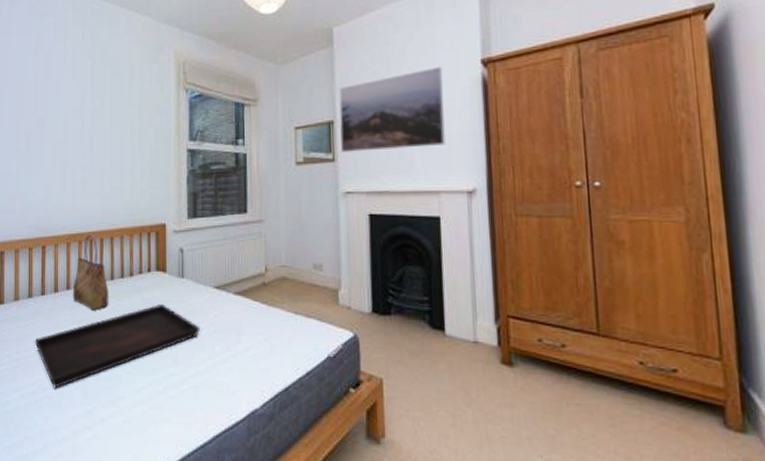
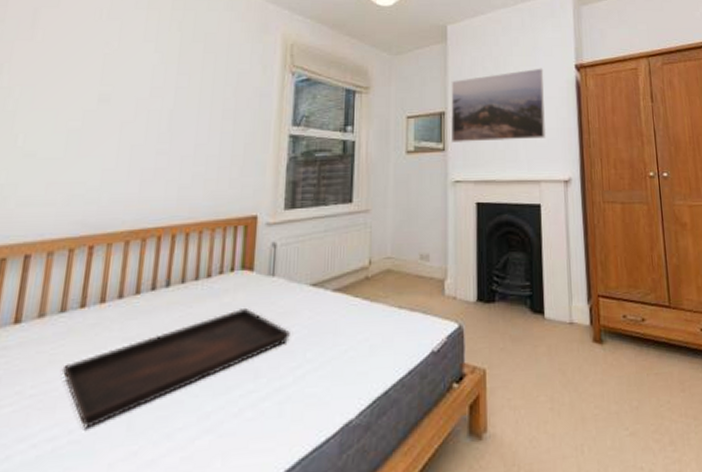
tote bag: present [72,235,109,311] -> none [125,230,177,323]

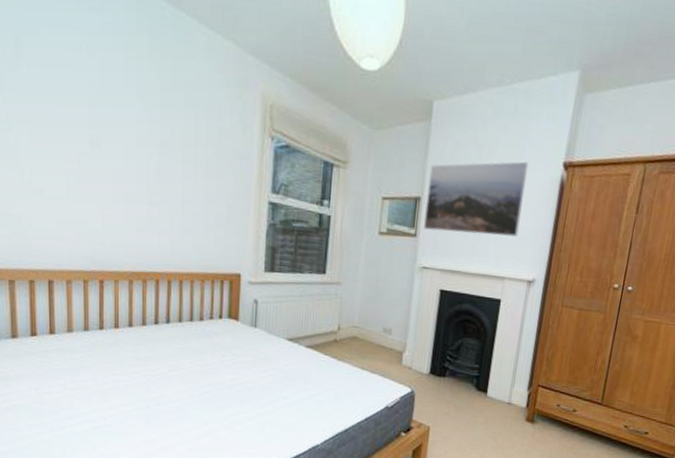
serving tray: present [61,307,290,429] -> none [92,349,270,418]

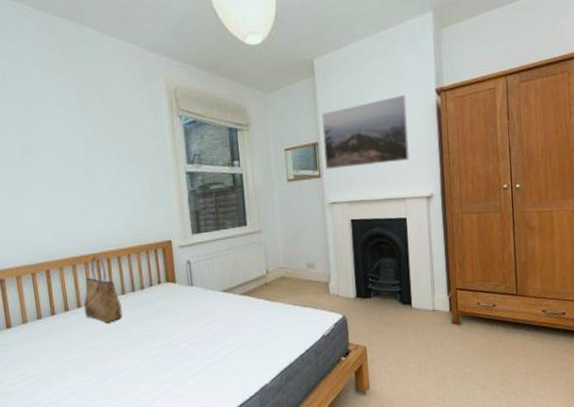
tote bag: none [135,274,176,350] -> present [83,255,123,324]

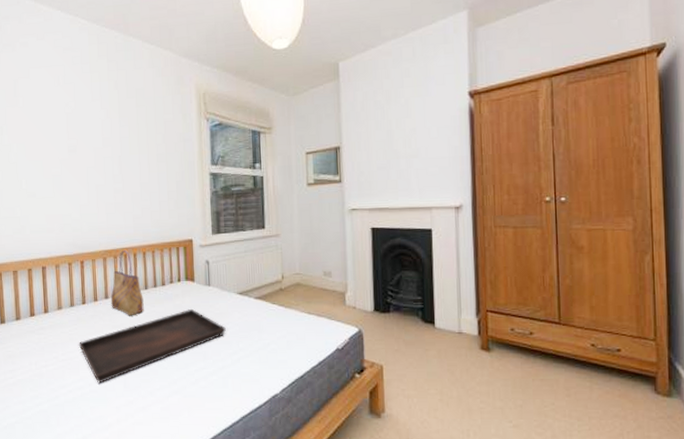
serving tray: none [49,310,212,395] -> present [78,308,226,383]
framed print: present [321,94,410,170] -> none [344,97,438,175]

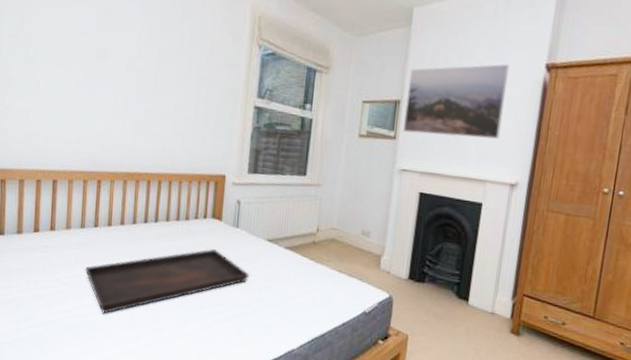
tote bag: present [110,250,144,316] -> none [126,175,163,248]
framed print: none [344,97,438,175] -> present [403,64,510,140]

